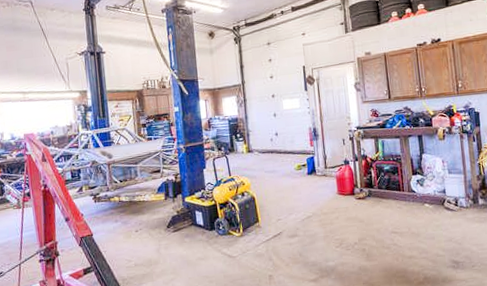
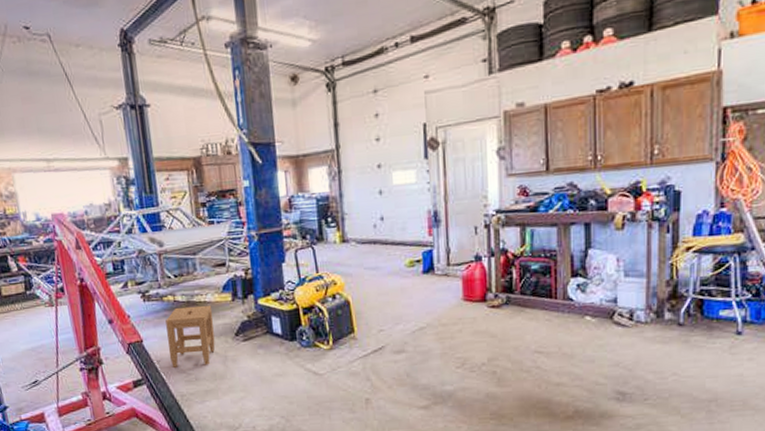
stool: none [112,203,151,256] -> present [165,305,216,368]

